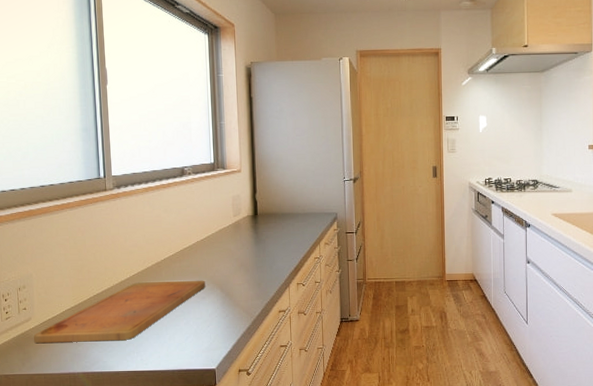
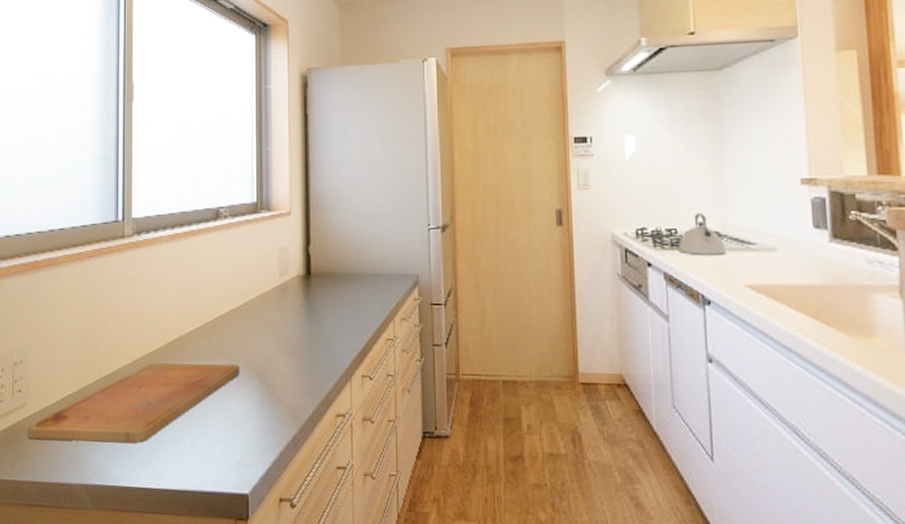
kettle: none [511,168,541,195] -> present [678,213,725,255]

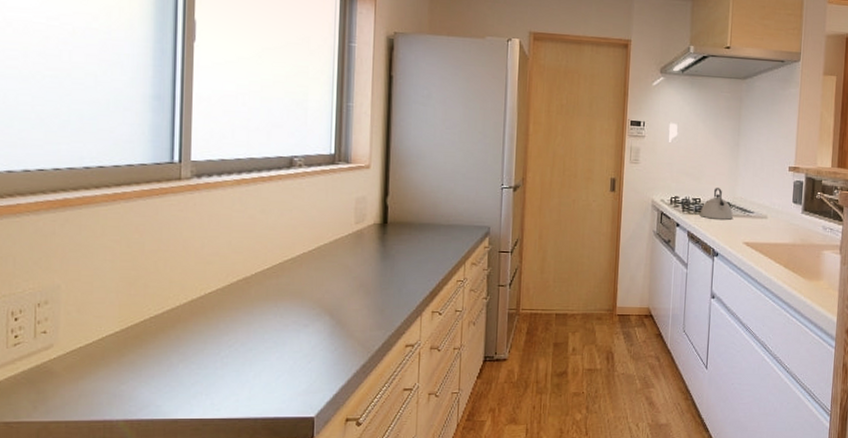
cutting board: present [27,363,240,443] -> none [55,302,310,379]

